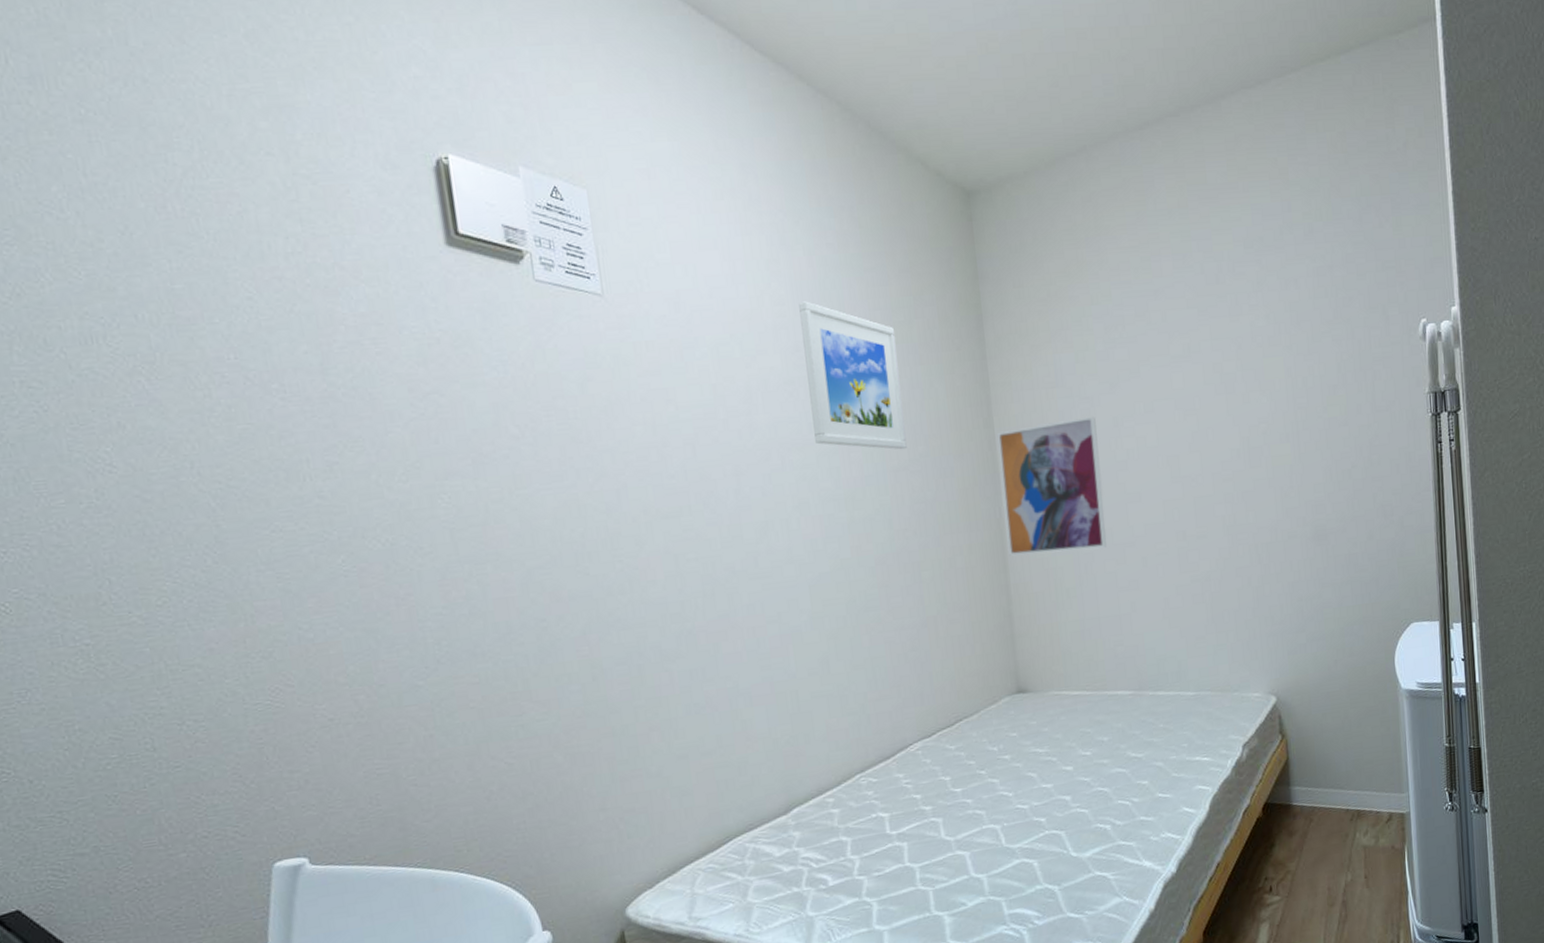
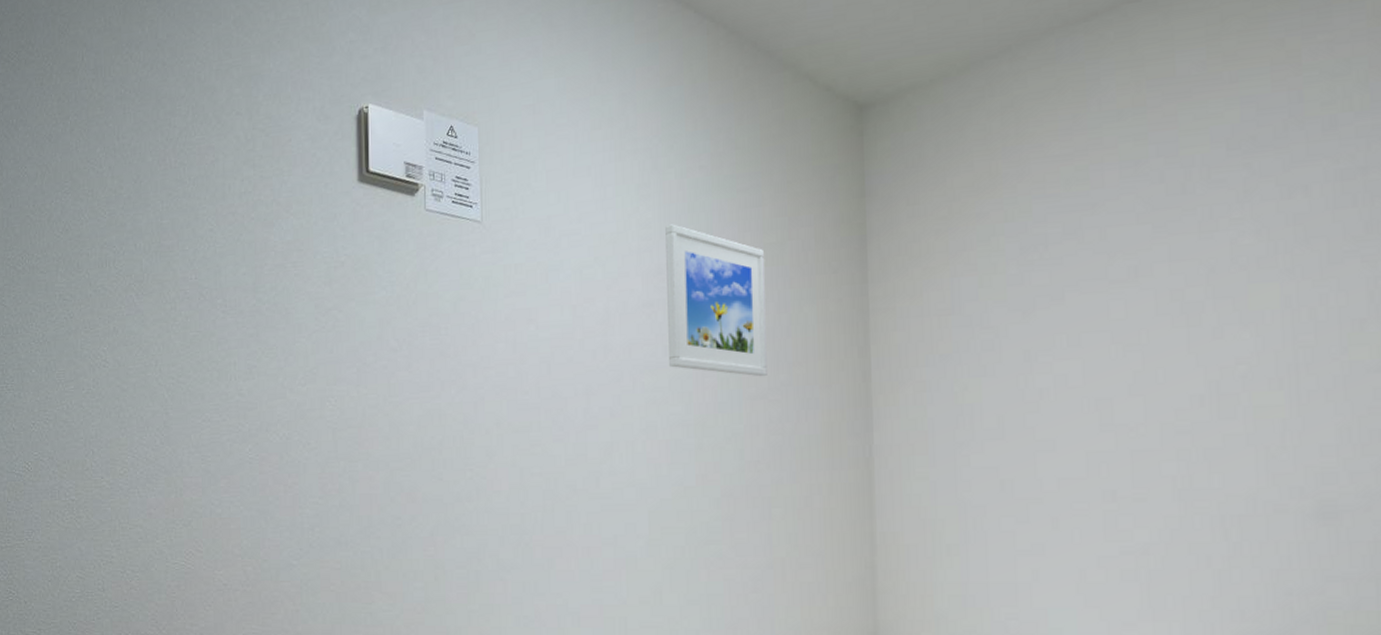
wall art: present [996,416,1107,556] -> none [873,348,1004,502]

